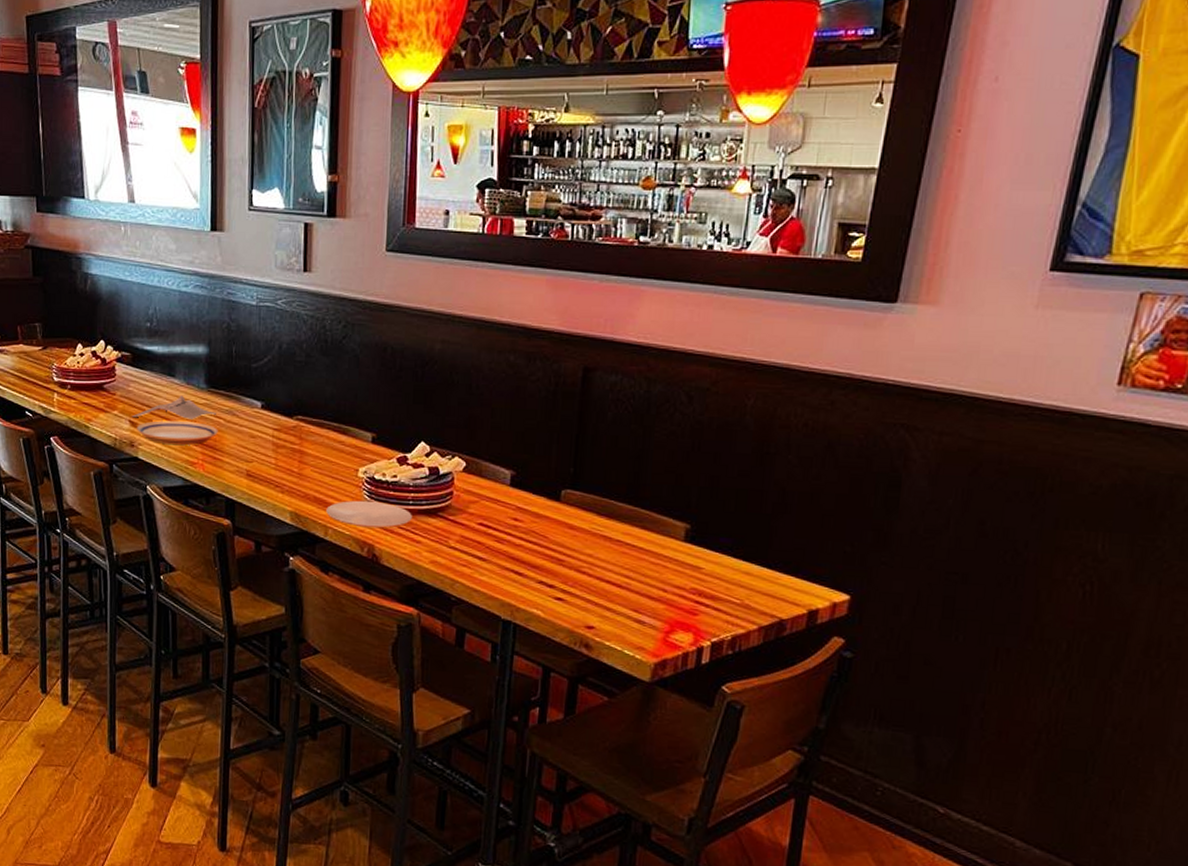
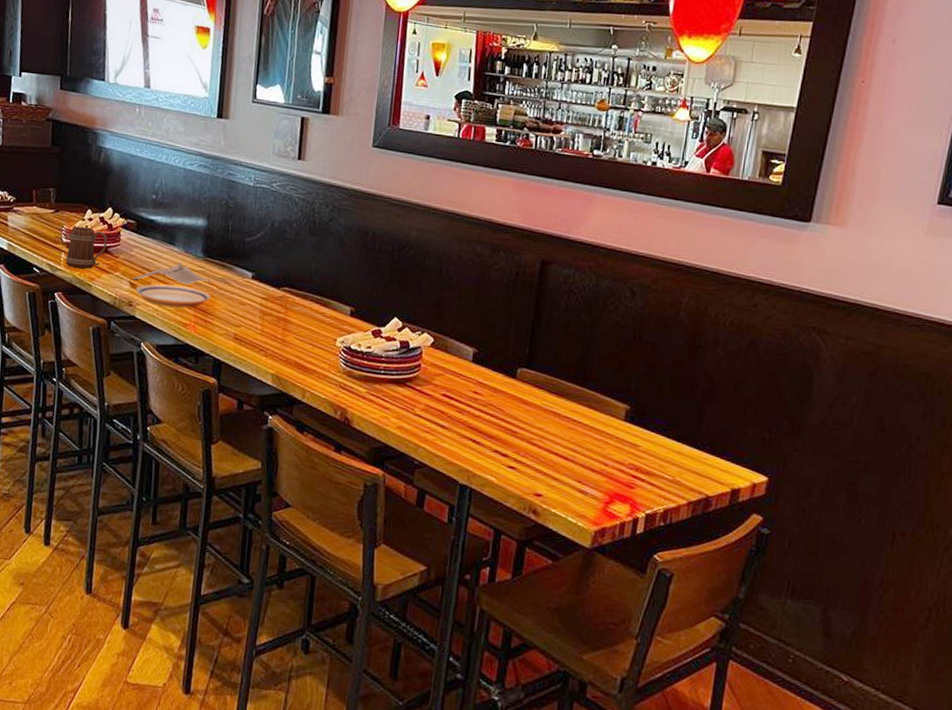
beer mug: none [59,363,102,409] -> present [65,226,108,269]
plate: present [326,500,412,529] -> none [305,367,383,395]

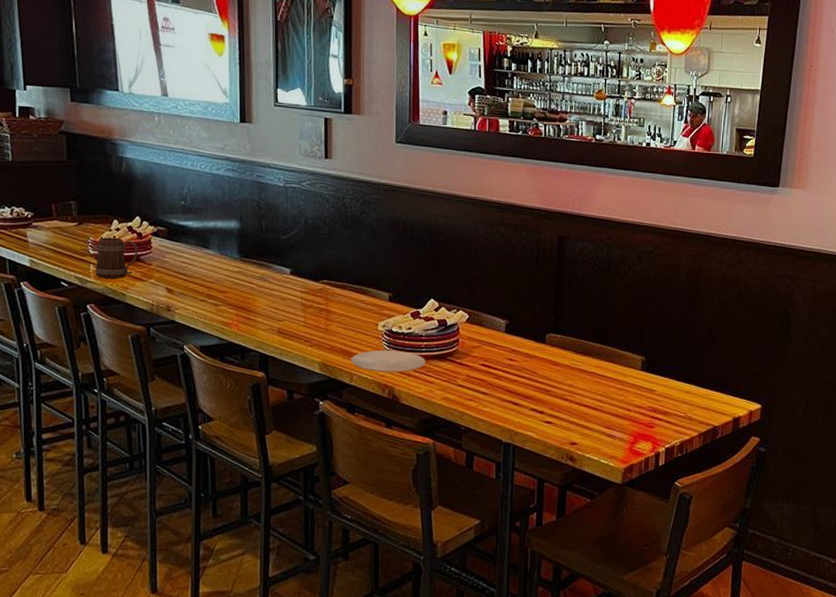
napkin: present [132,261,210,285] -> none [168,264,249,285]
plate: present [136,284,211,308] -> none [173,287,251,308]
plate: none [305,367,383,395] -> present [351,350,425,373]

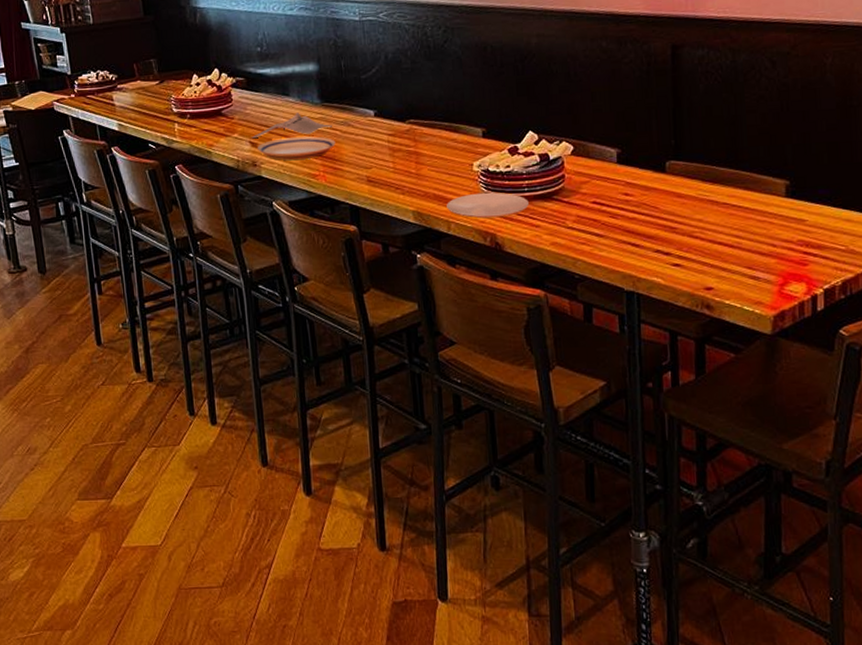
beer mug: present [95,237,138,279] -> none [179,93,220,137]
napkin: none [168,264,249,285] -> present [251,112,332,138]
plate: none [173,287,251,308] -> present [258,136,336,160]

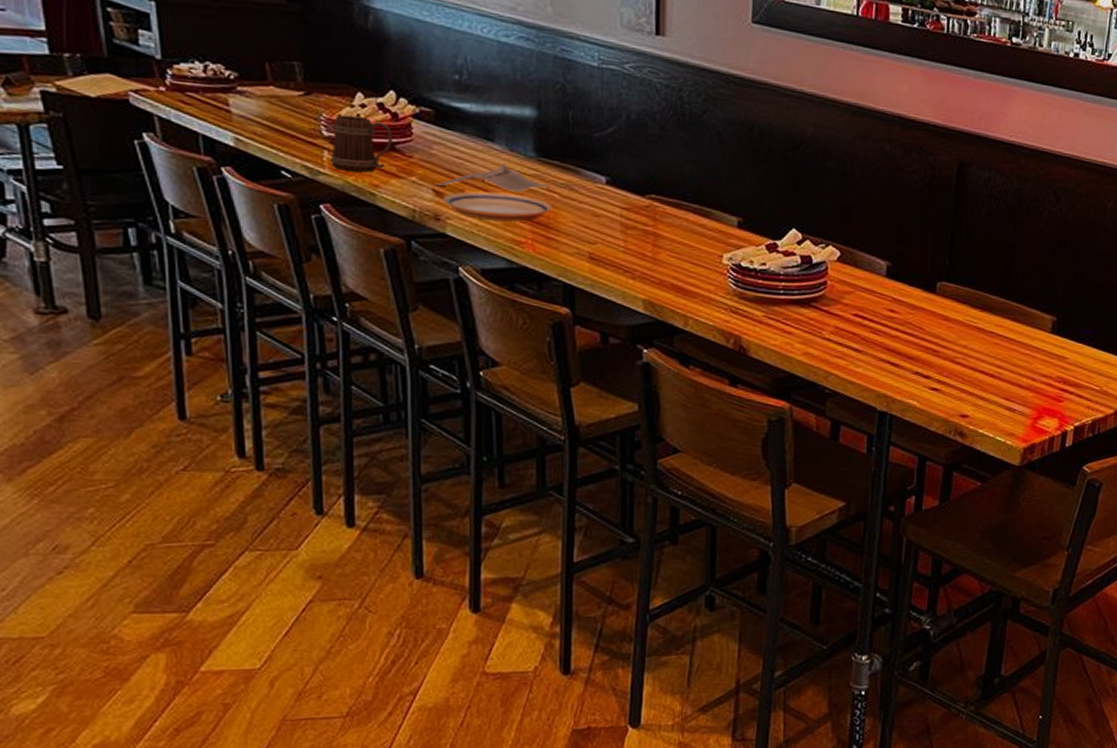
beer mug: none [179,93,220,137] -> present [331,115,393,173]
plate: present [446,192,529,219] -> none [686,288,783,319]

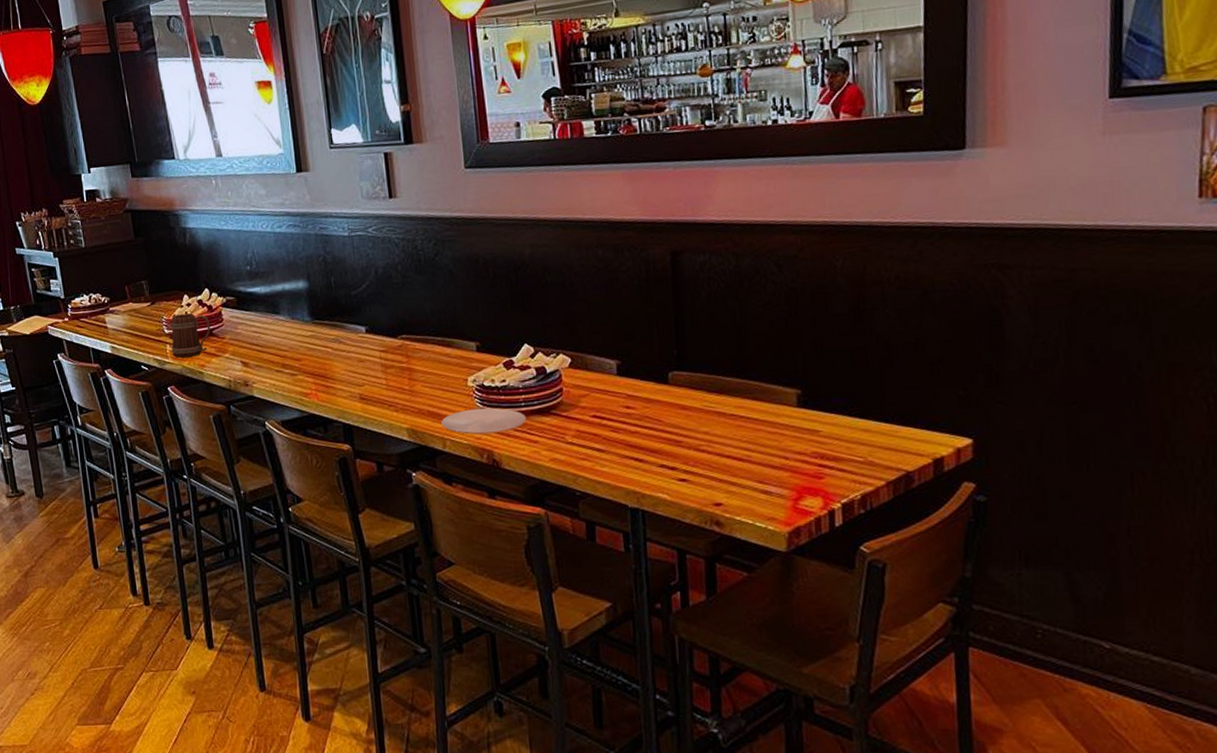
napkin: present [435,162,549,192] -> none [242,330,323,357]
plate: present [444,191,552,222] -> none [249,354,327,379]
plate: none [686,288,783,319] -> present [441,407,526,435]

